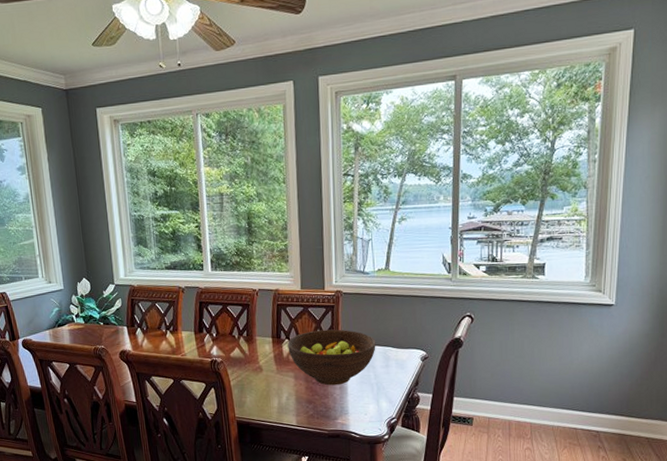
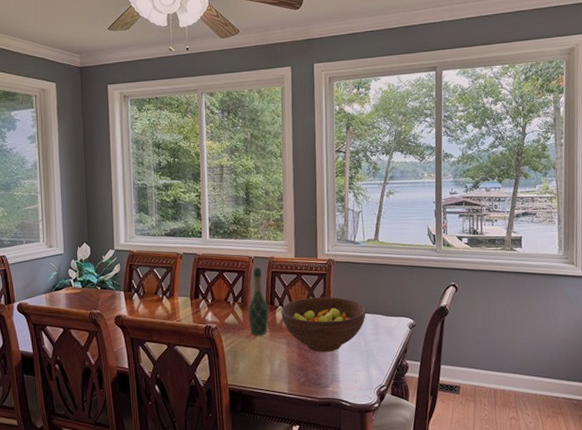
wine bottle: none [253,300,276,369] -> present [247,268,269,336]

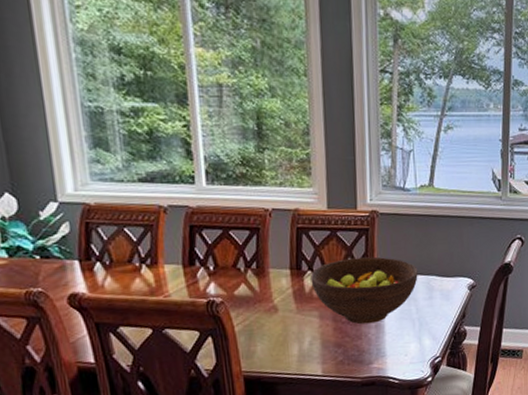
wine bottle: present [247,268,269,336] -> none [265,223,295,309]

